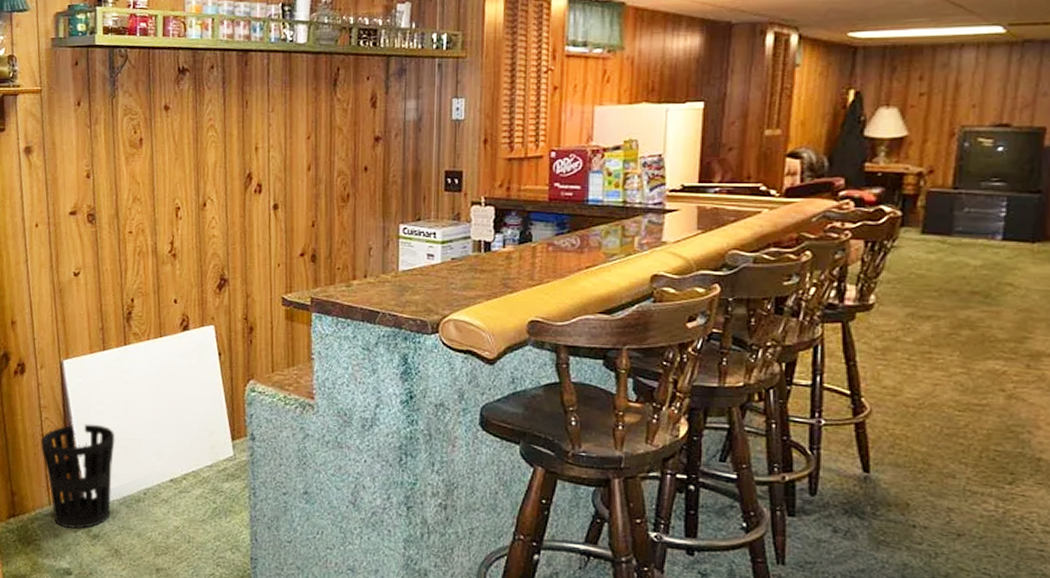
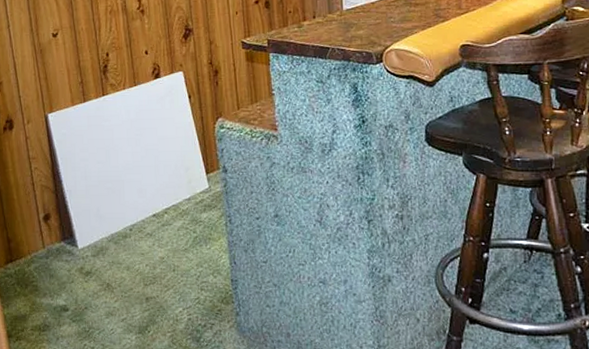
wastebasket: present [40,424,115,530] -> none [31,170,101,269]

